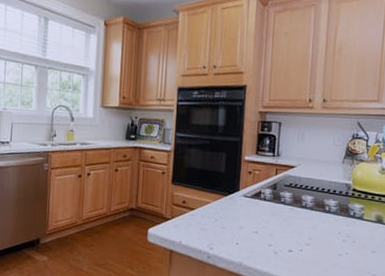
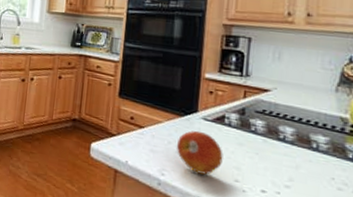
fruit: none [222,207,260,244] -> present [176,130,223,175]

